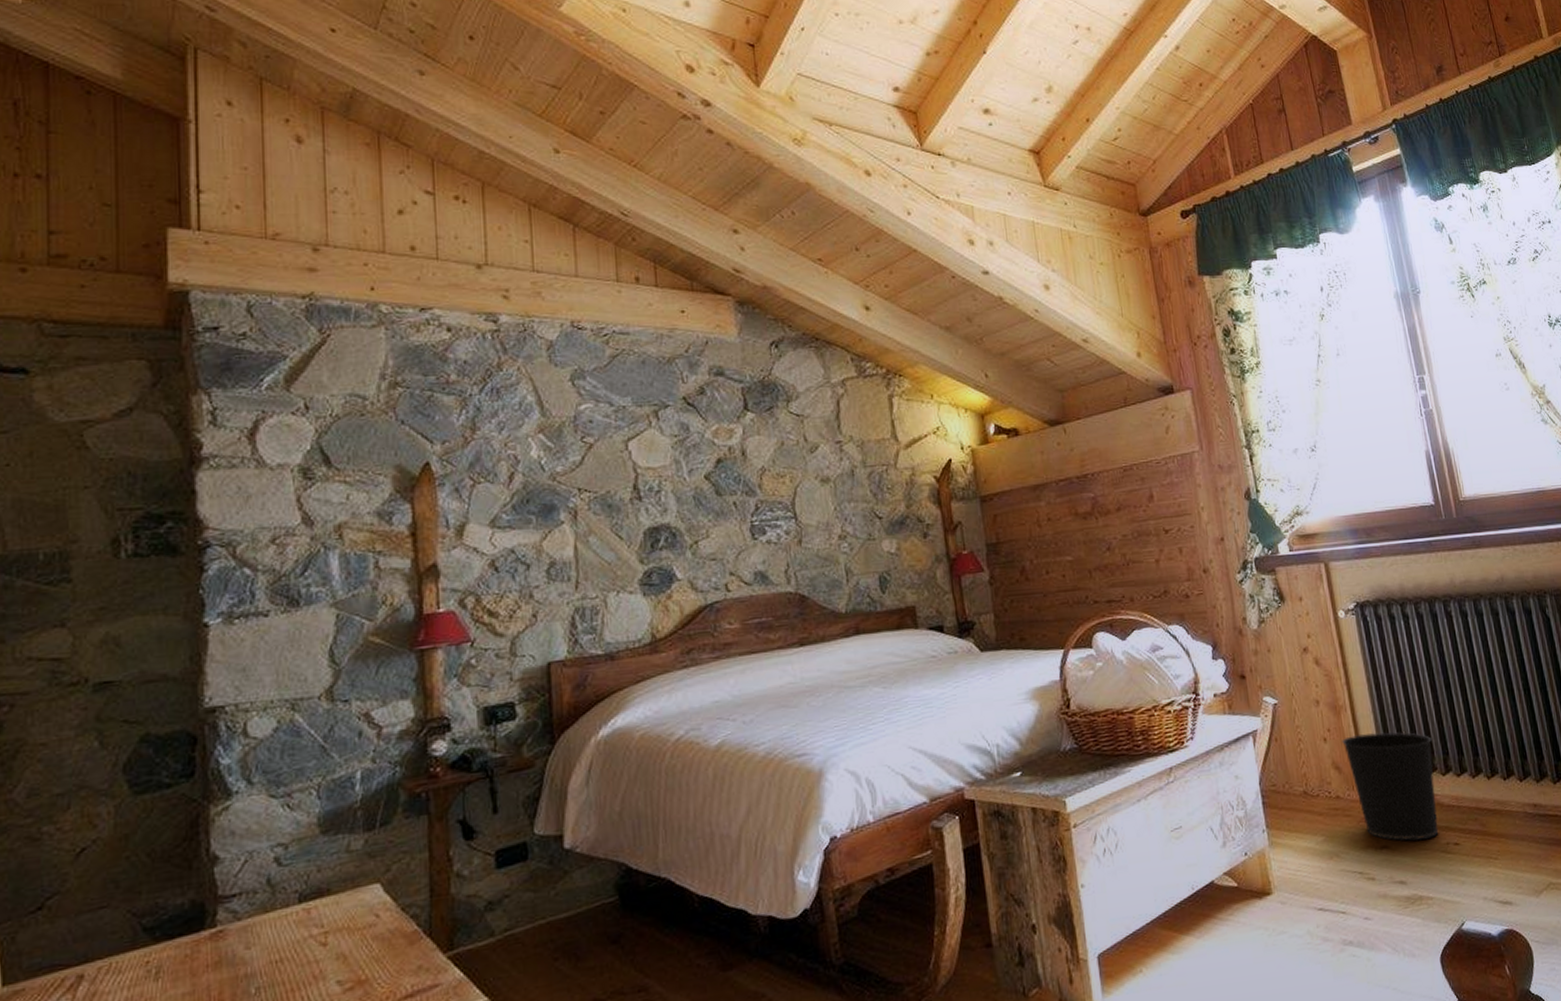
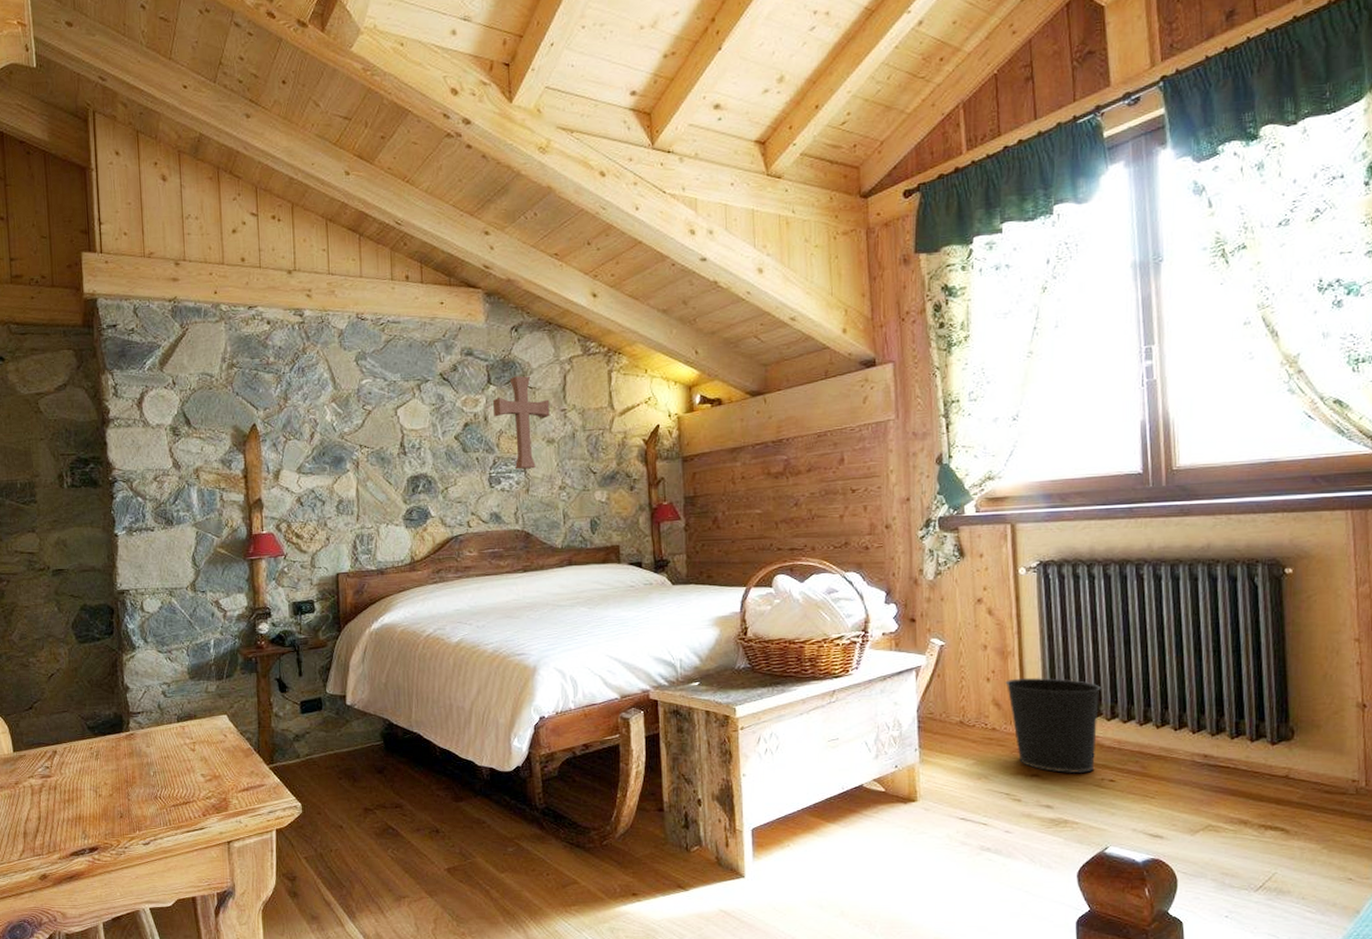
decorative cross: none [751,400,823,516] -> present [492,375,550,470]

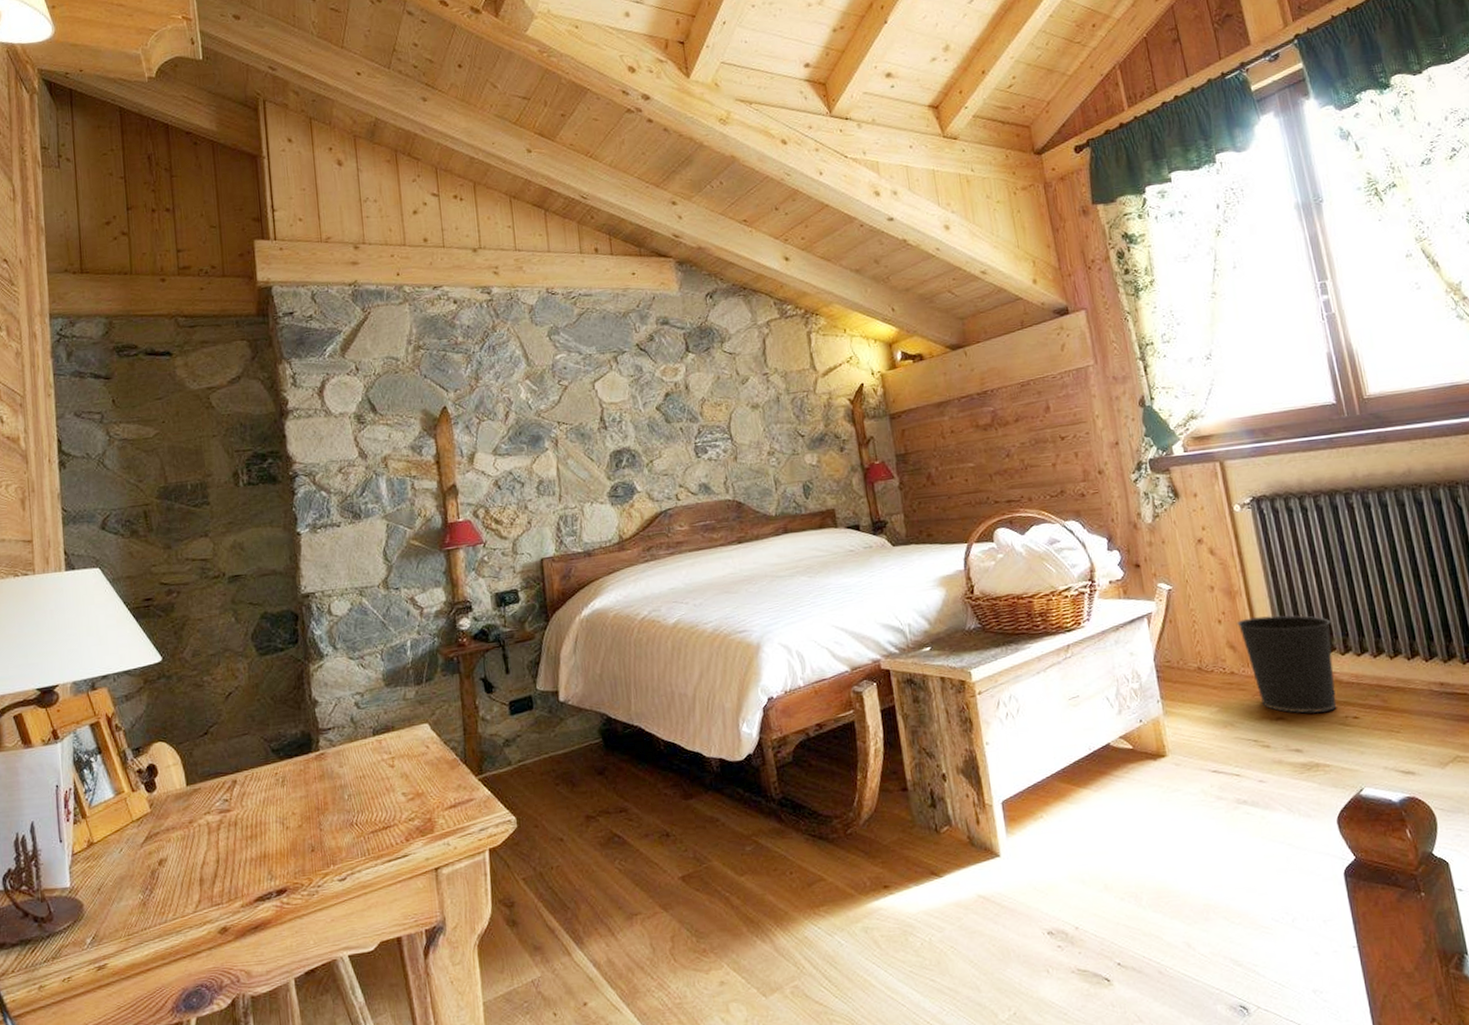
decorative cross: present [492,375,550,470] -> none [692,342,752,437]

